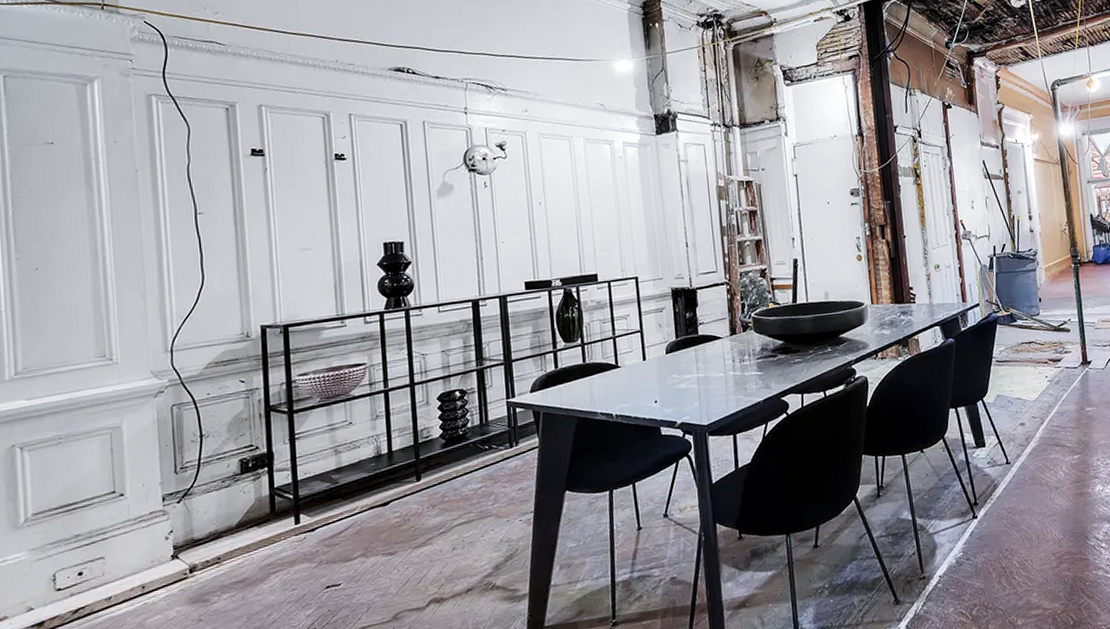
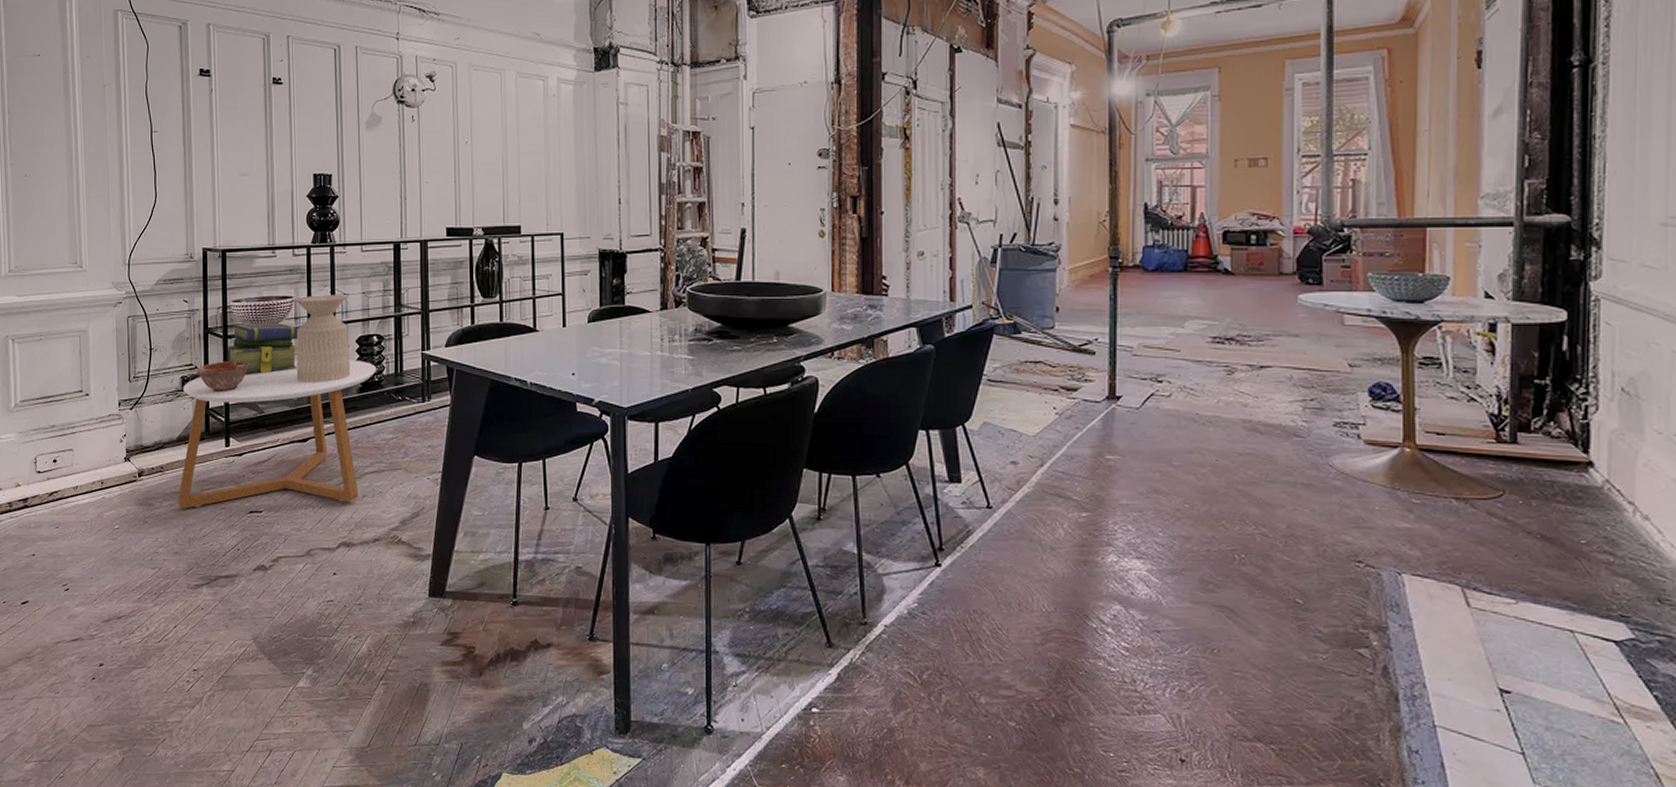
coffee table: none [239,416,461,598] -> present [177,360,377,509]
ceramic bowl: none [258,433,320,470] -> present [197,360,250,393]
stack of books: none [293,390,375,445] -> present [227,323,300,374]
side table: none [368,355,433,447] -> present [294,295,351,383]

